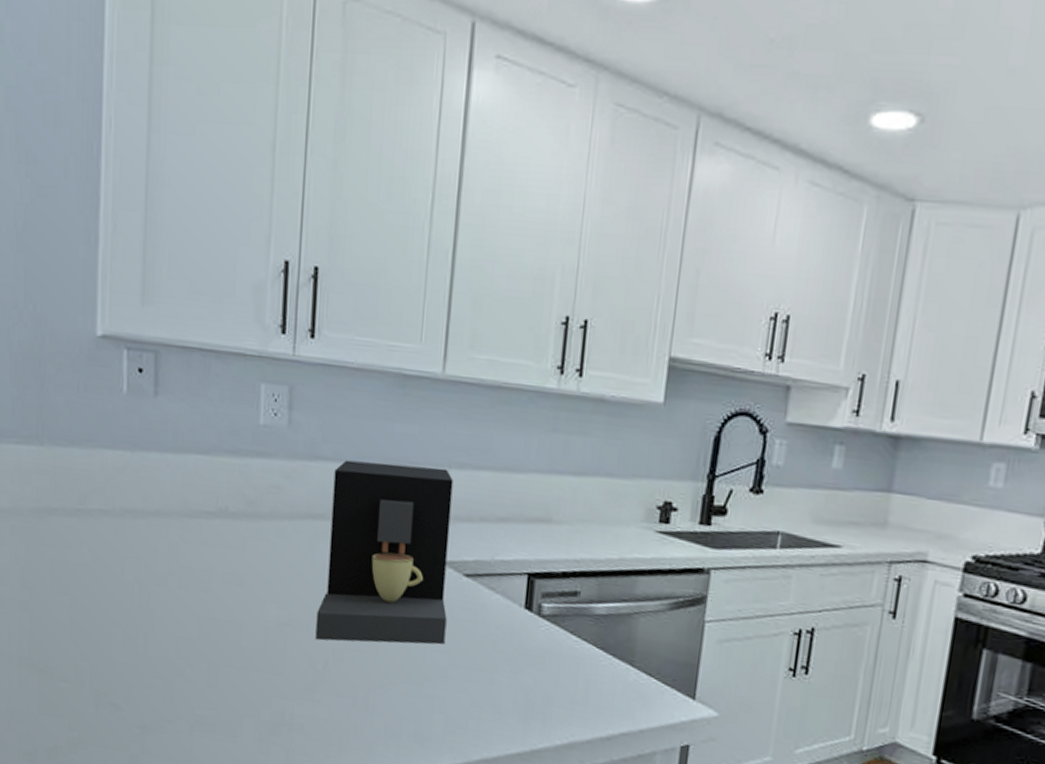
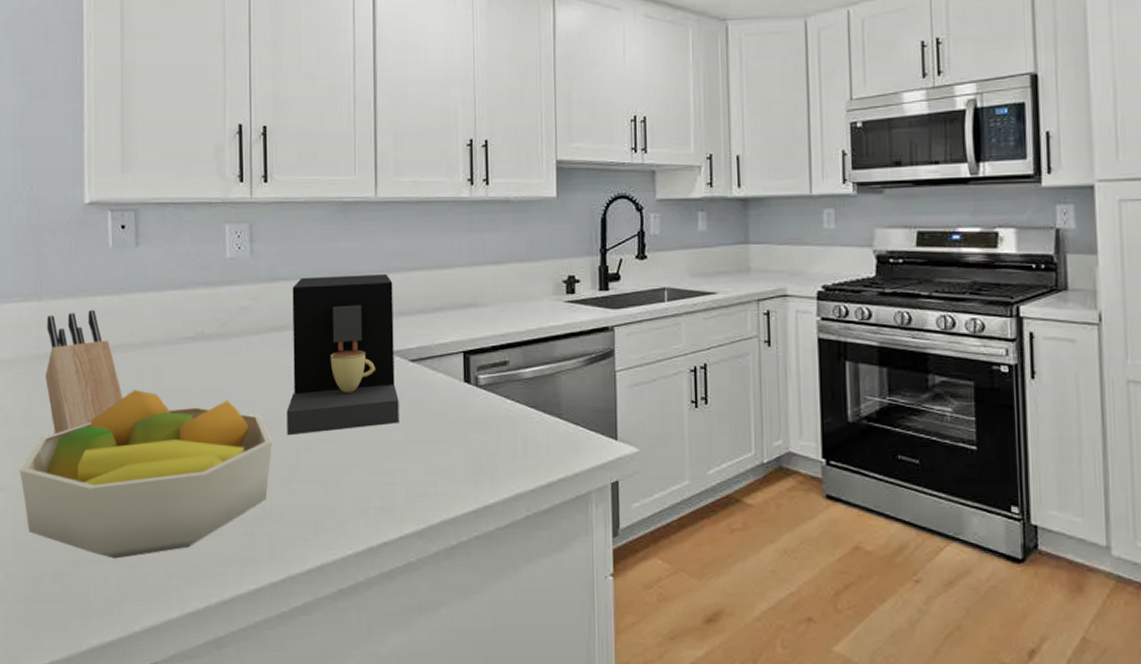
fruit bowl: none [15,563,298,746] -> present [20,390,272,559]
knife block: none [45,463,132,601] -> present [45,309,123,435]

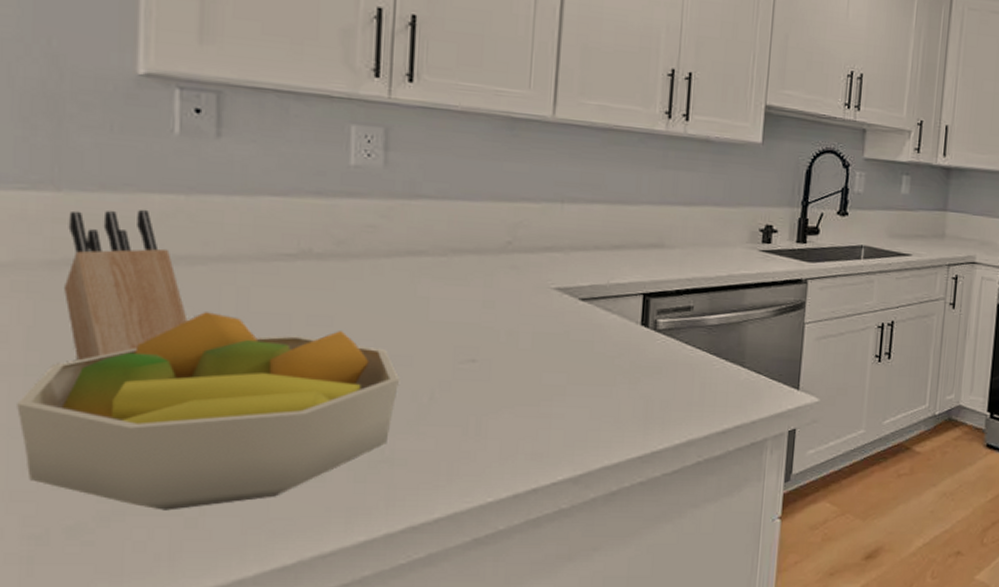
coffee maker: present [287,273,399,436] -> none [419,198,567,374]

